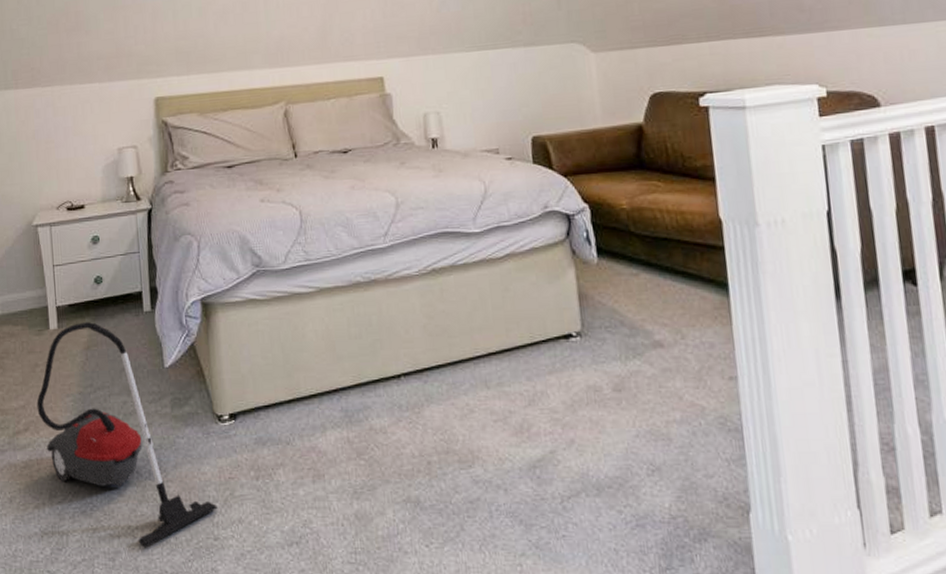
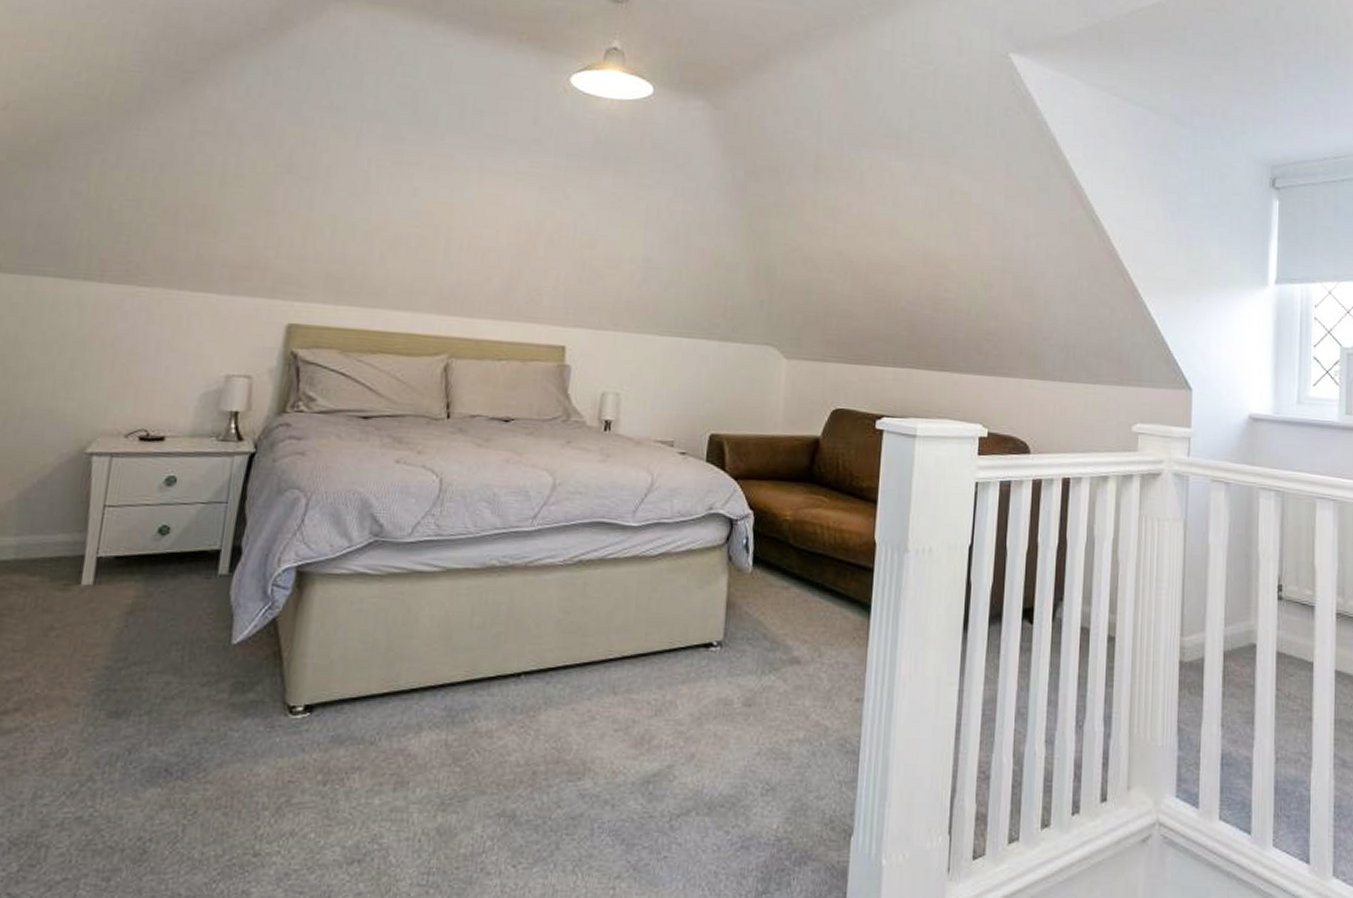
vacuum cleaner: present [36,322,218,548] -> none [39,580,266,865]

